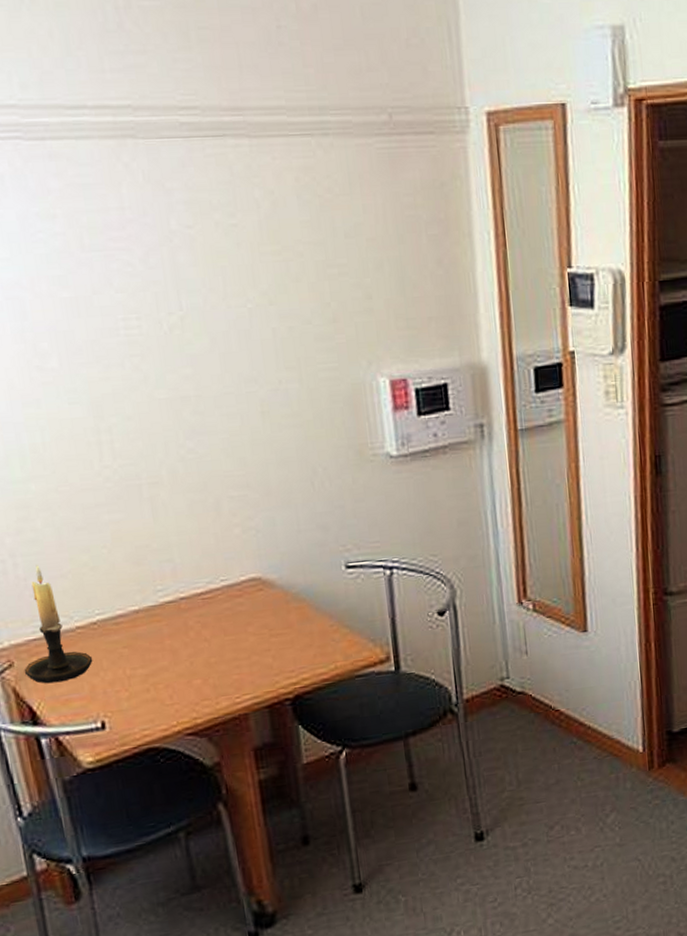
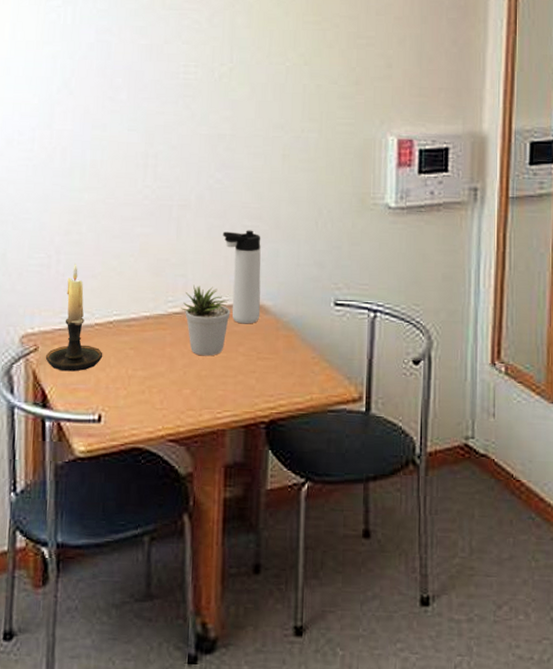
potted plant: none [173,567,232,643] -> present [181,284,231,356]
thermos bottle: none [206,500,266,603] -> present [222,230,261,324]

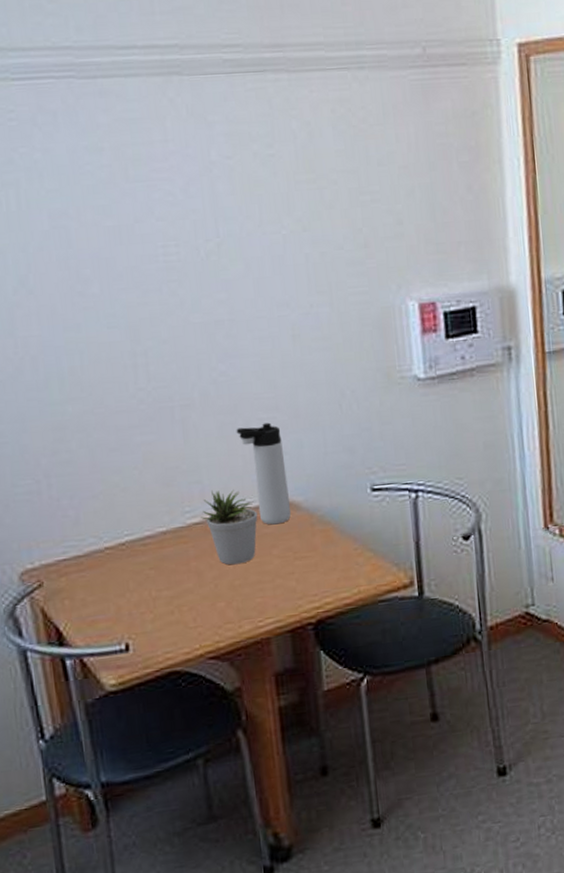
candle holder: present [45,264,103,372] -> none [52,486,120,605]

